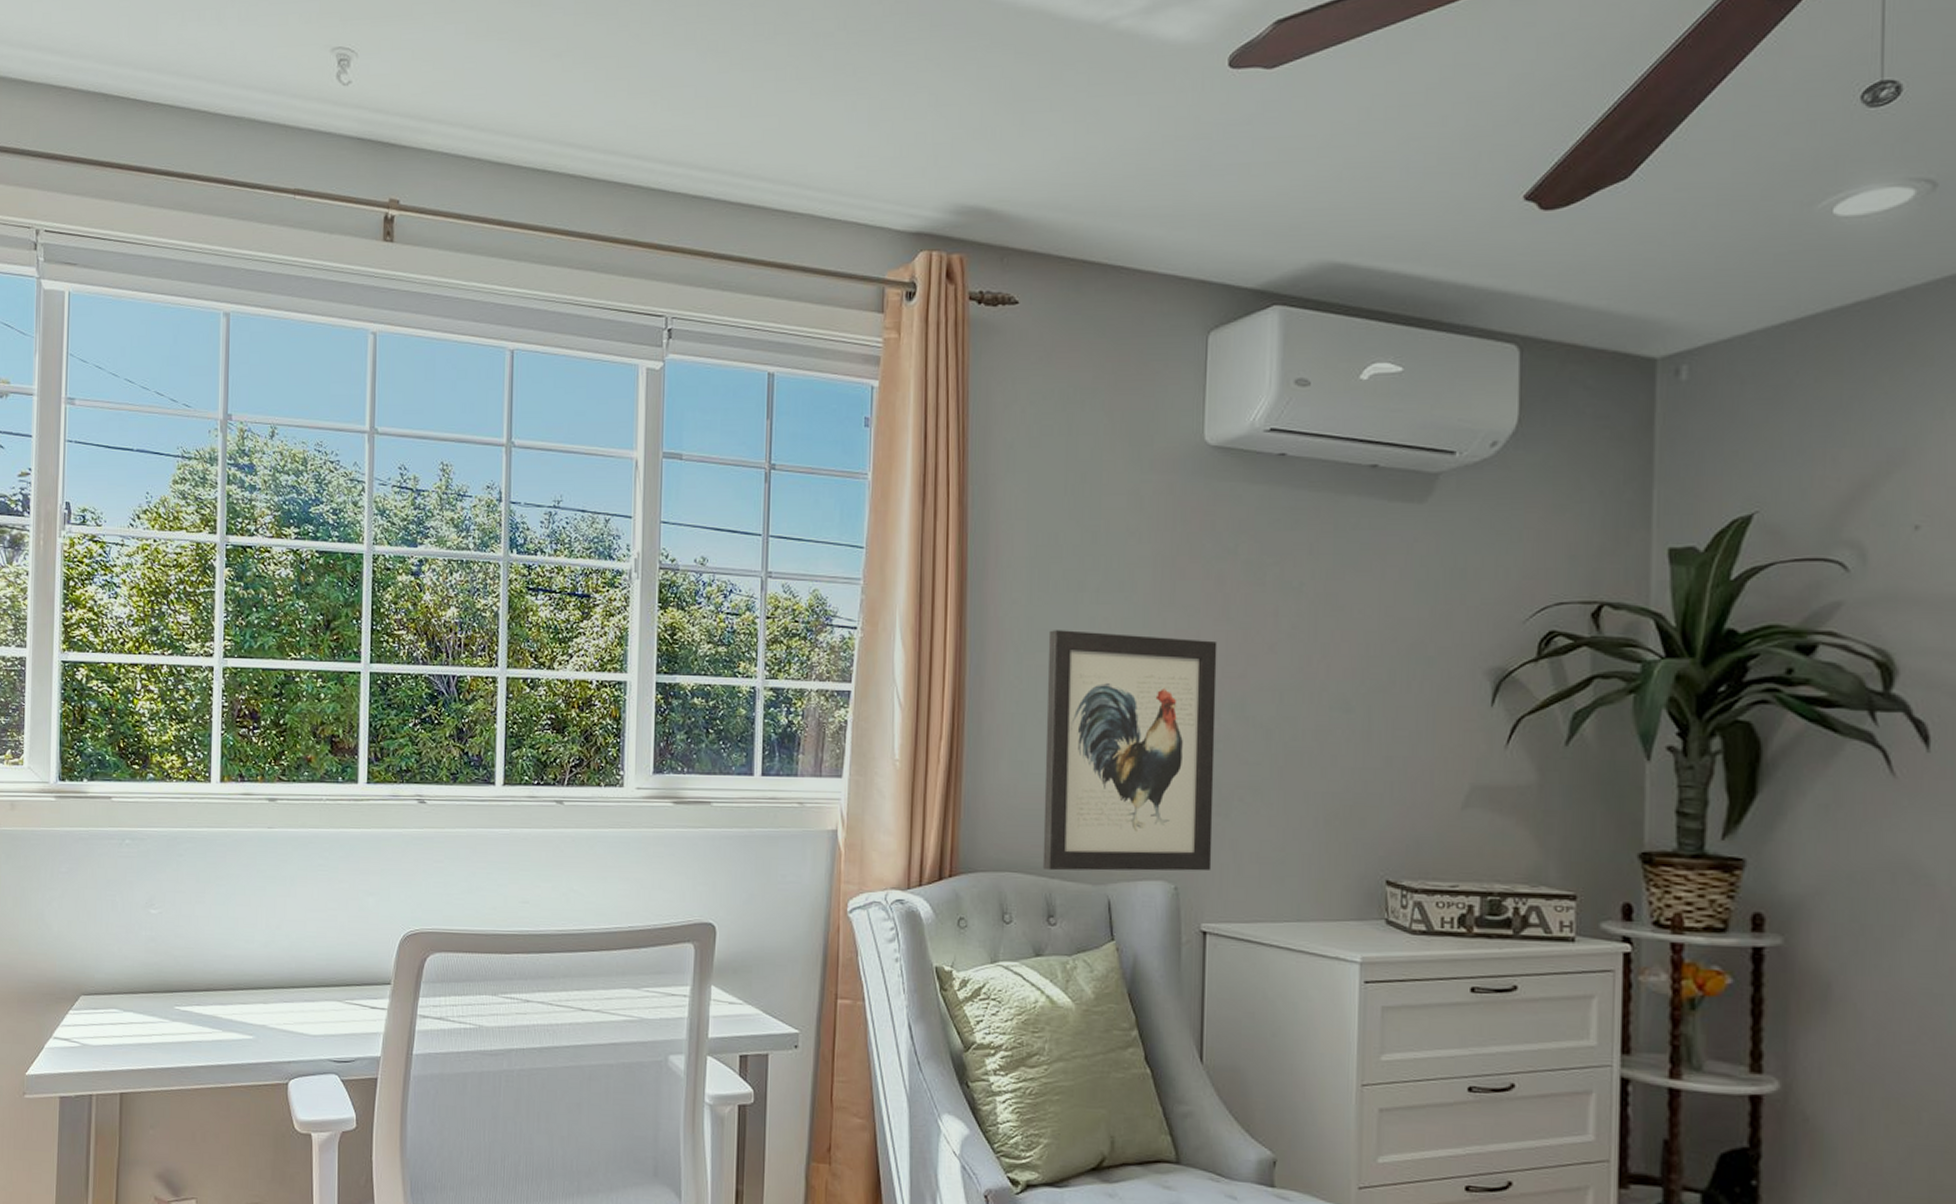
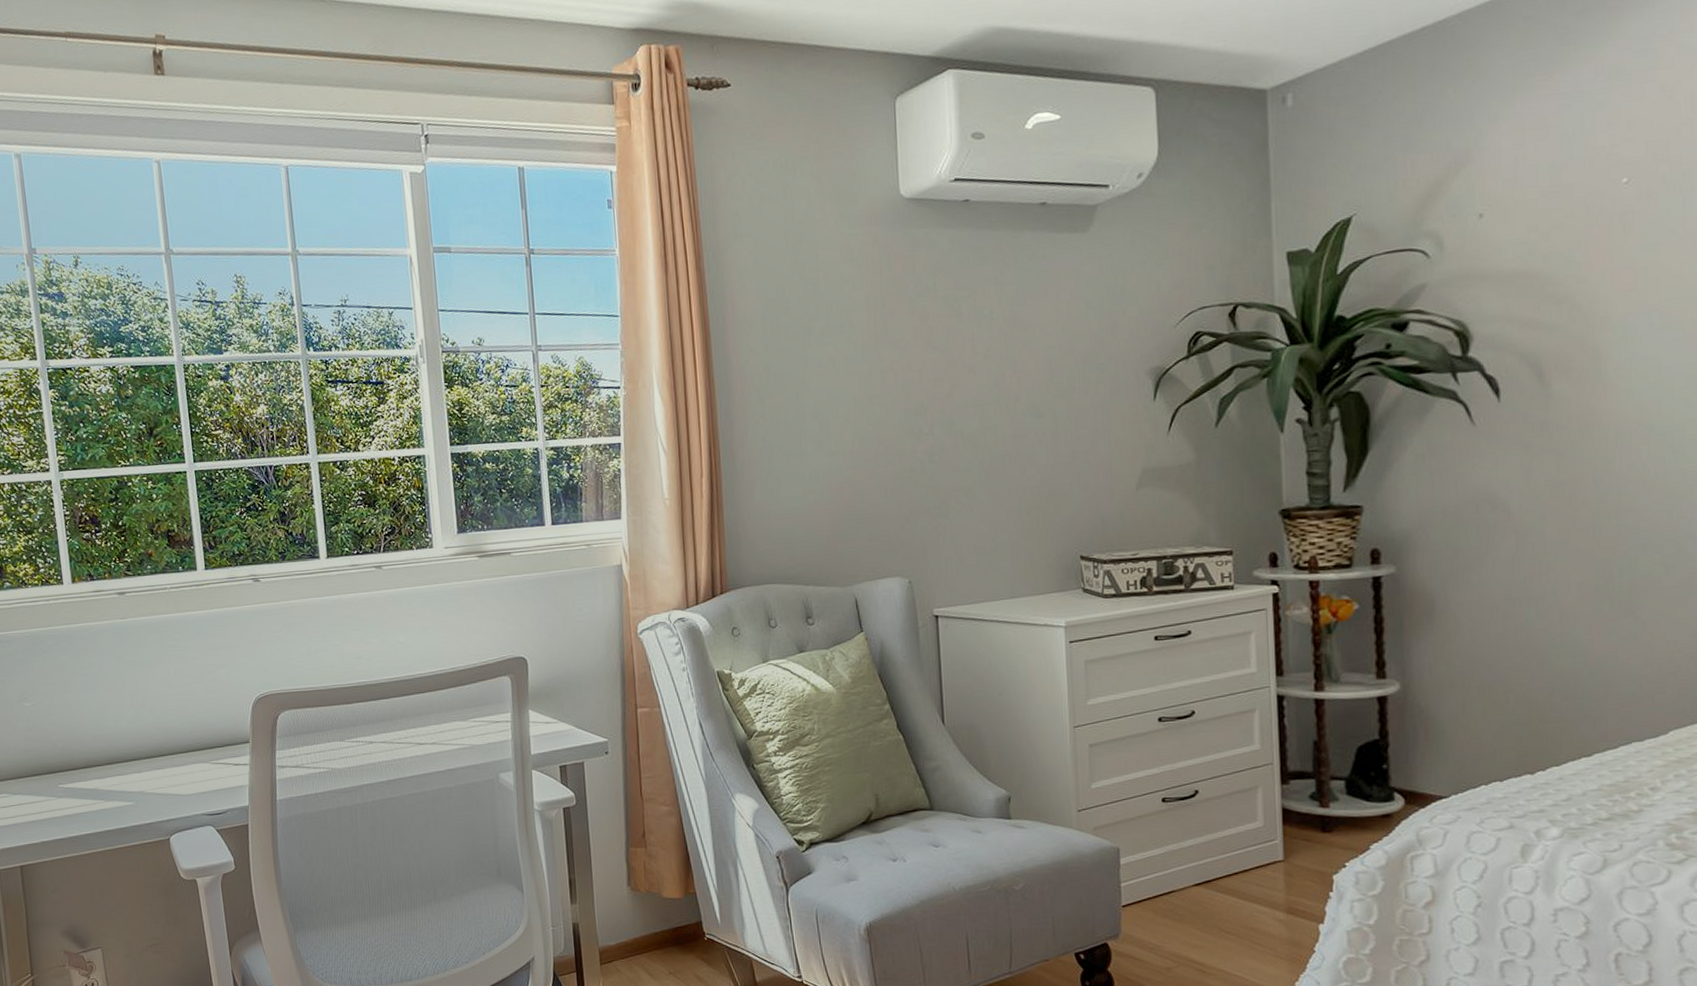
wall art: present [1042,630,1218,872] -> none [784,368,938,579]

